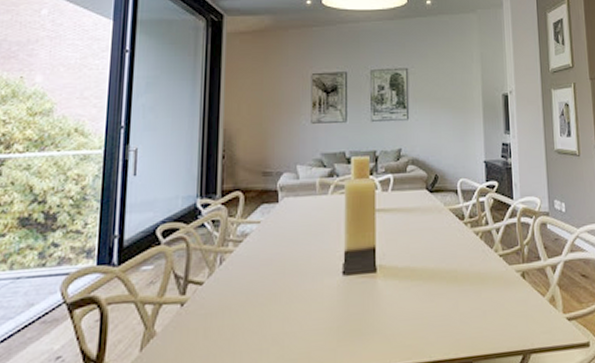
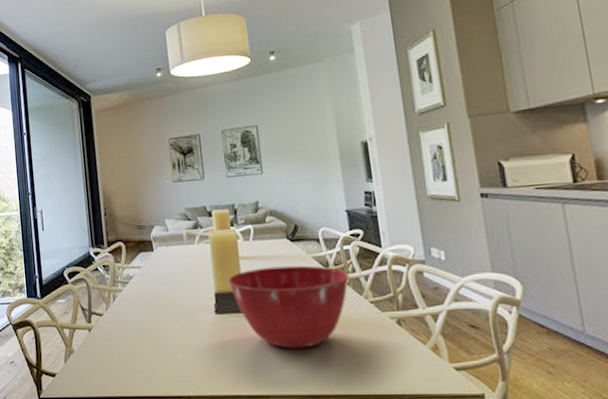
mixing bowl: none [360,218,483,311] -> present [227,265,350,349]

